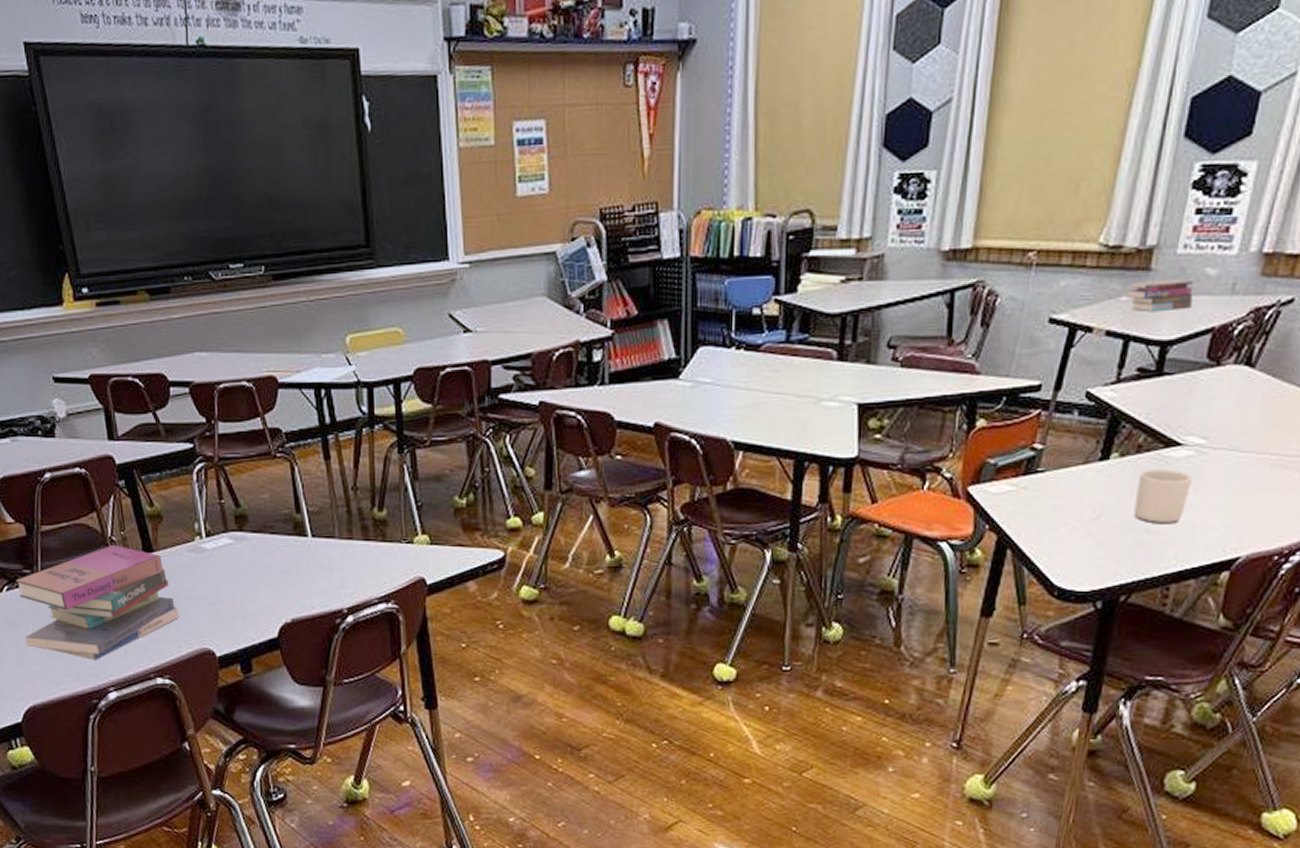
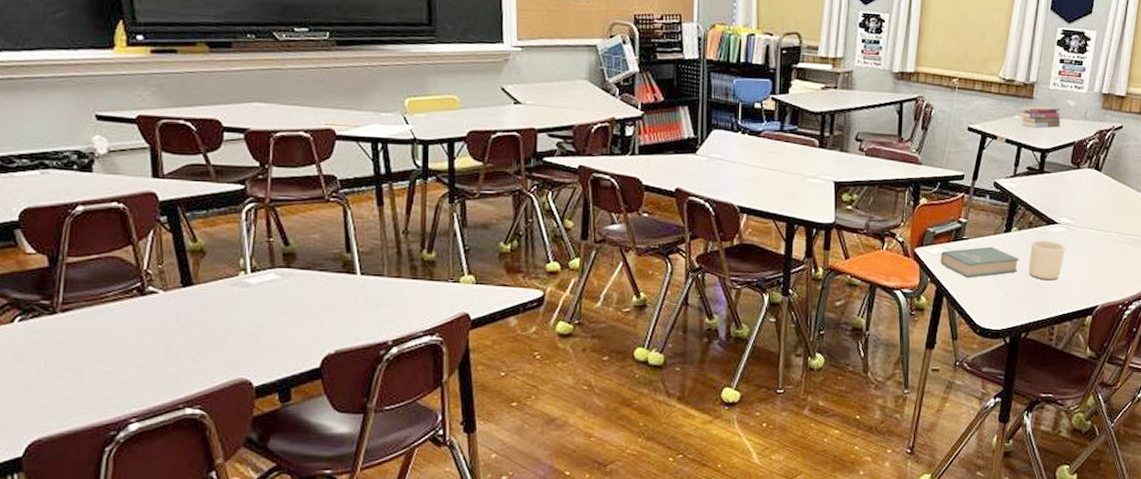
books: present [15,544,180,660] -> none [30,277,217,391]
book: none [1003,480,1121,523] -> present [940,246,1019,278]

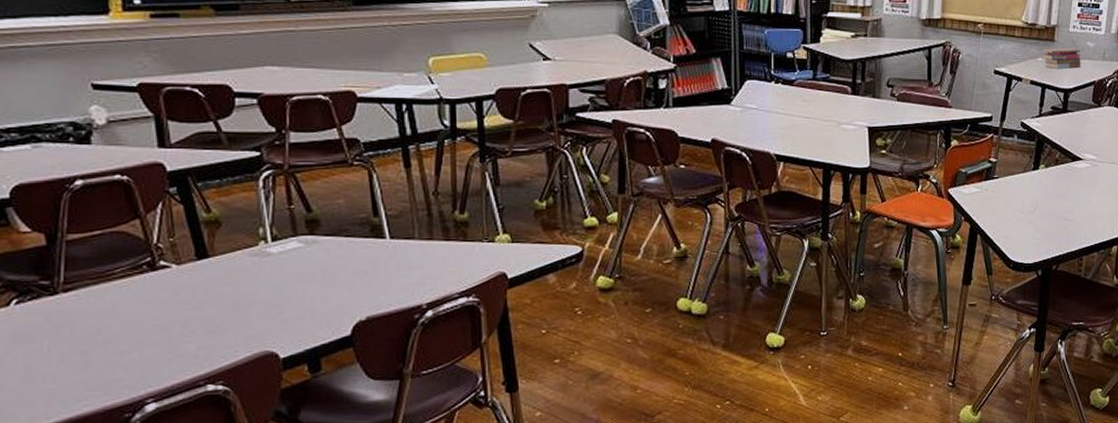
book: present [940,246,1019,278] -> none [973,184,1048,215]
mug: present [1028,240,1065,281] -> none [1056,176,1090,214]

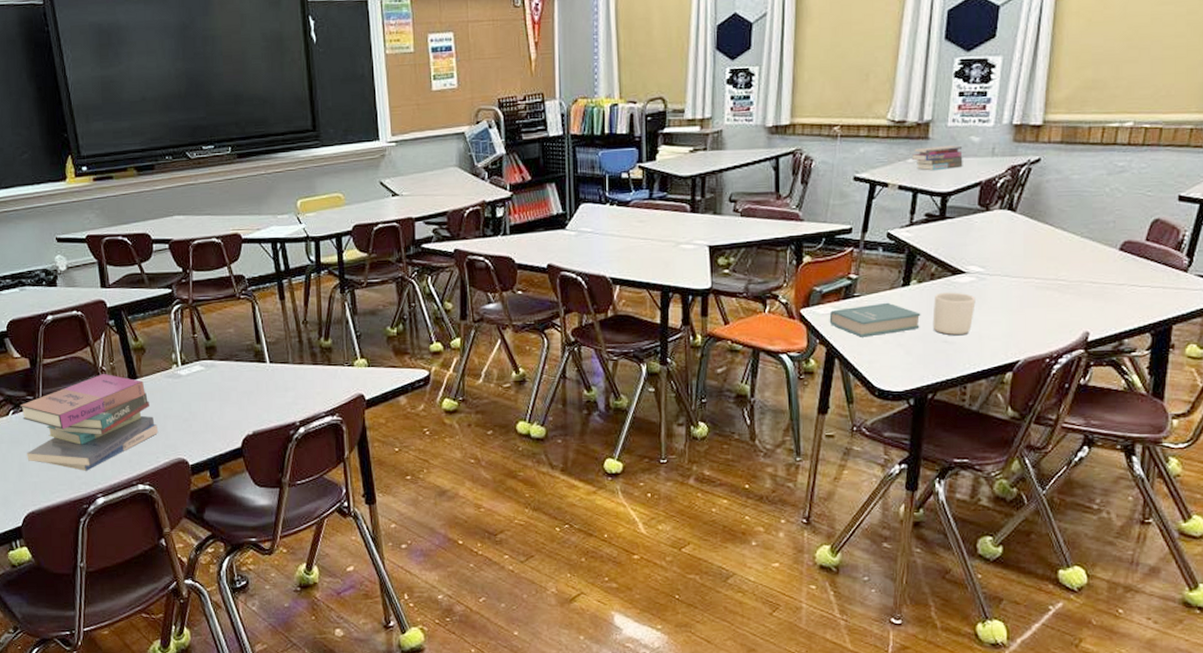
books: none [28,251,238,372] -> present [20,373,159,471]
book: none [973,184,1048,215] -> present [829,302,921,337]
mug: none [1056,176,1090,214] -> present [932,292,976,336]

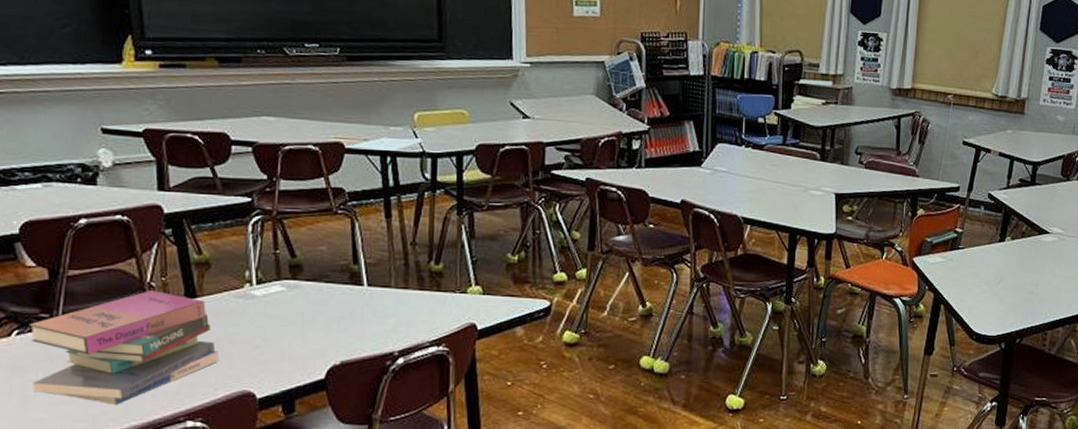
book: present [829,302,921,337] -> none [937,255,1013,286]
books: present [912,145,963,171] -> none [1011,121,1051,142]
mug: present [932,292,976,336] -> none [1022,249,1057,288]

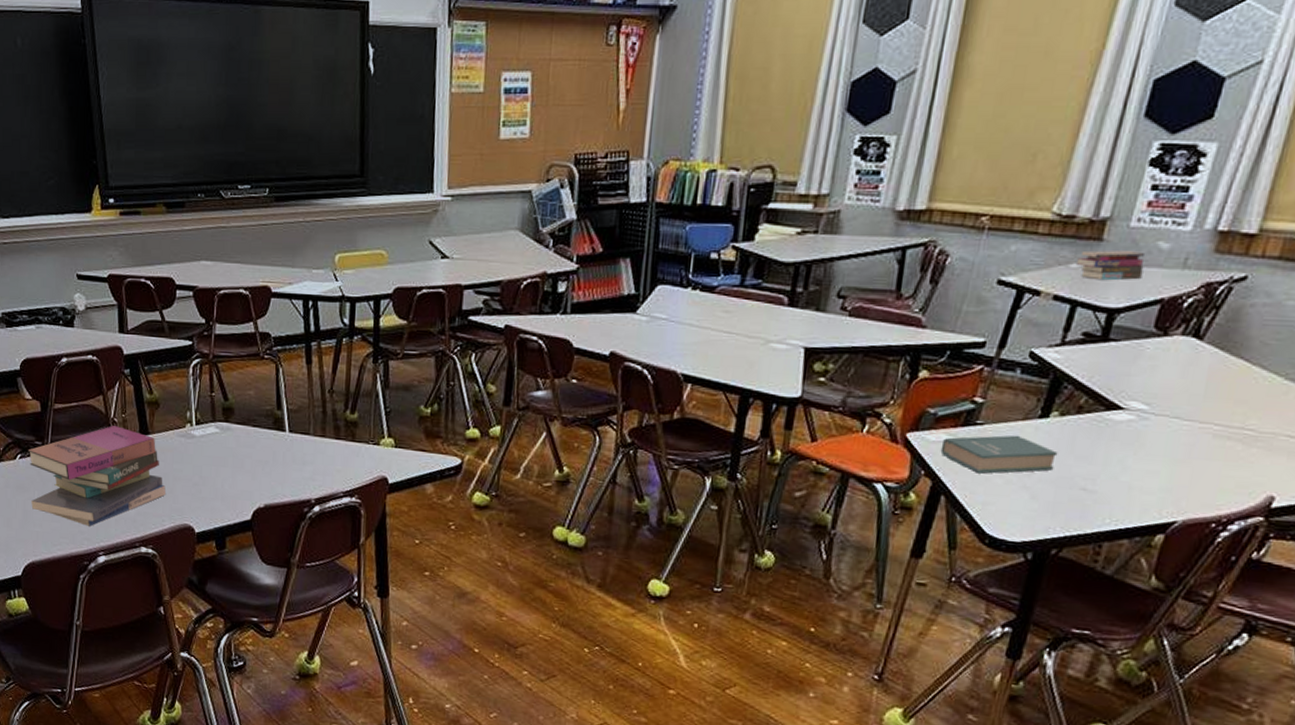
book: none [937,255,1013,286] -> present [940,435,1058,474]
books: none [1011,121,1051,142] -> present [1077,250,1146,281]

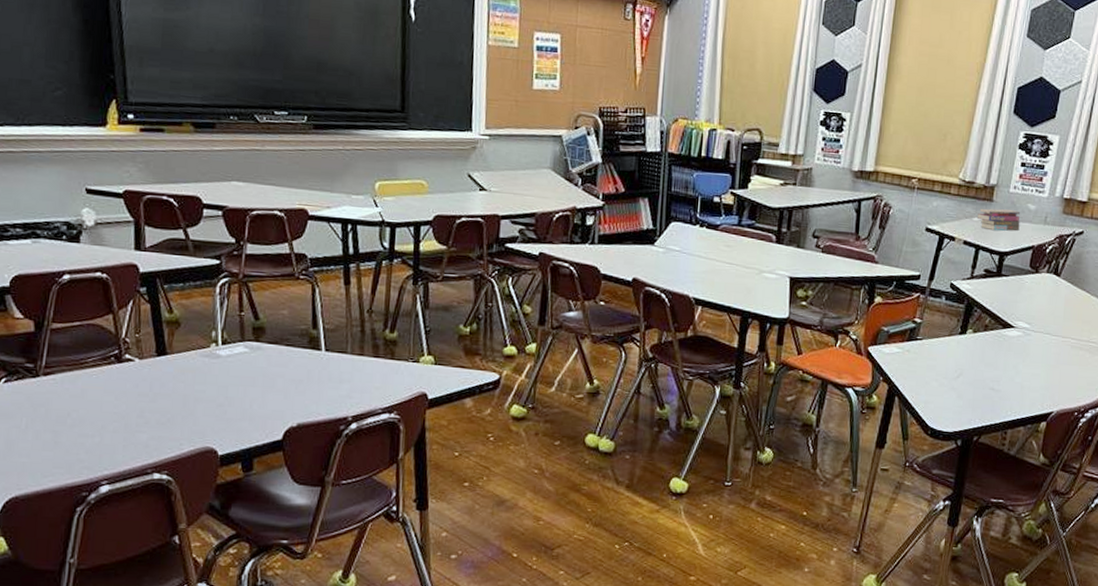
books: present [28,425,166,526] -> none [15,345,186,454]
book: present [940,435,1058,474] -> none [893,347,974,379]

